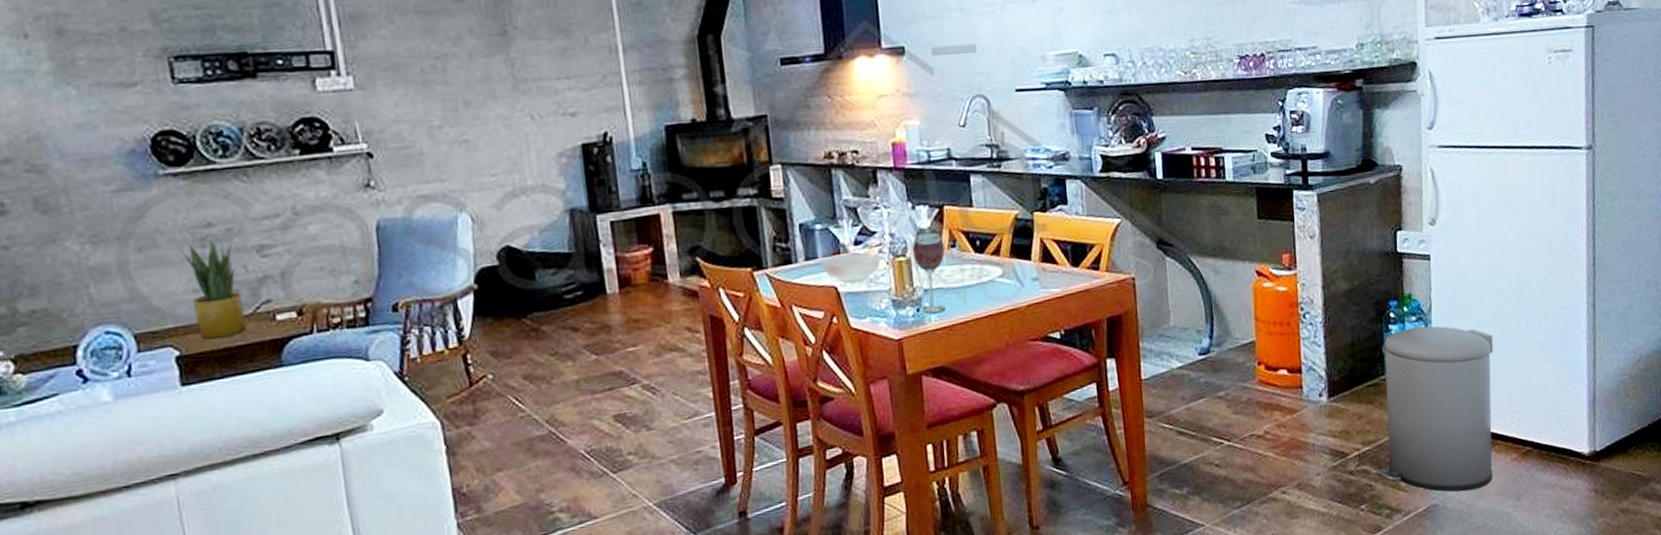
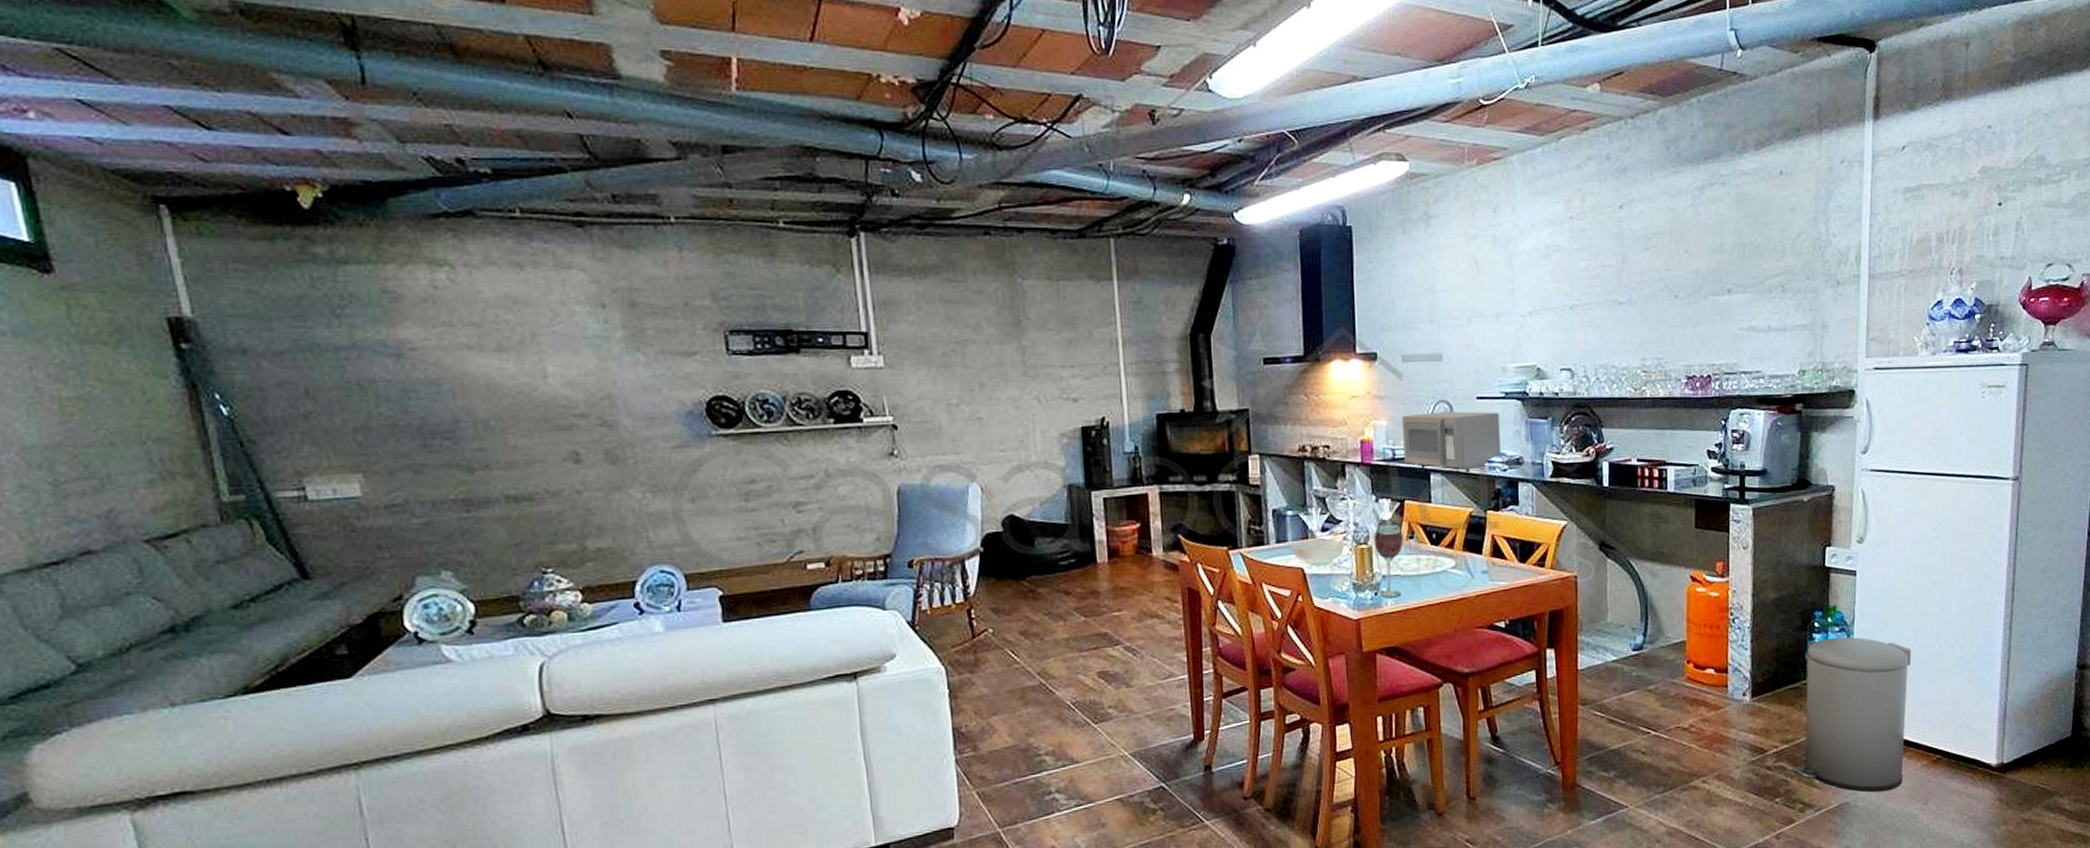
planter: present [181,239,246,340] -> none [728,495,781,583]
microwave: none [935,104,1045,173] -> present [1401,411,1501,473]

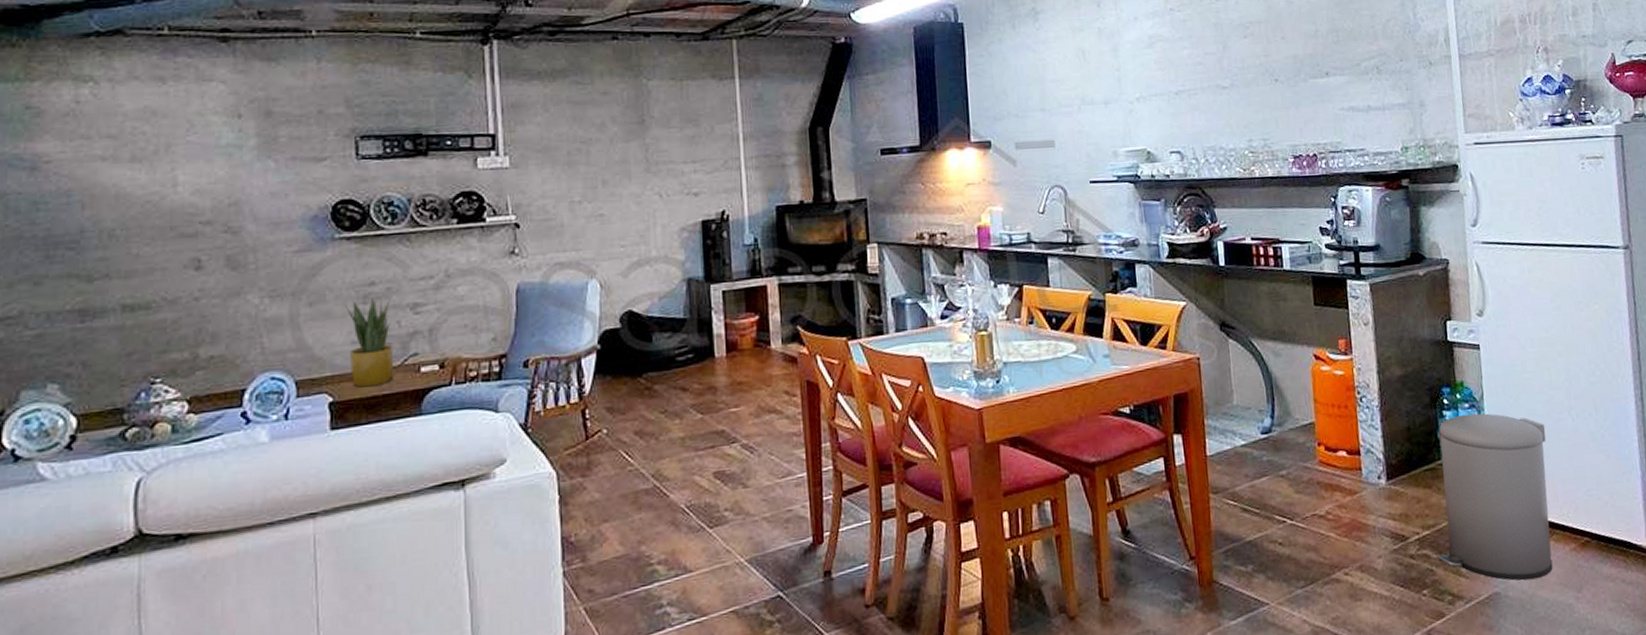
planter: none [728,495,781,583] -> present [345,297,394,388]
bowl: present [1291,539,1345,566] -> none [911,327,965,355]
wineglass: present [1373,520,1404,597] -> none [993,305,1024,385]
microwave: present [1401,411,1501,473] -> none [1017,195,1116,256]

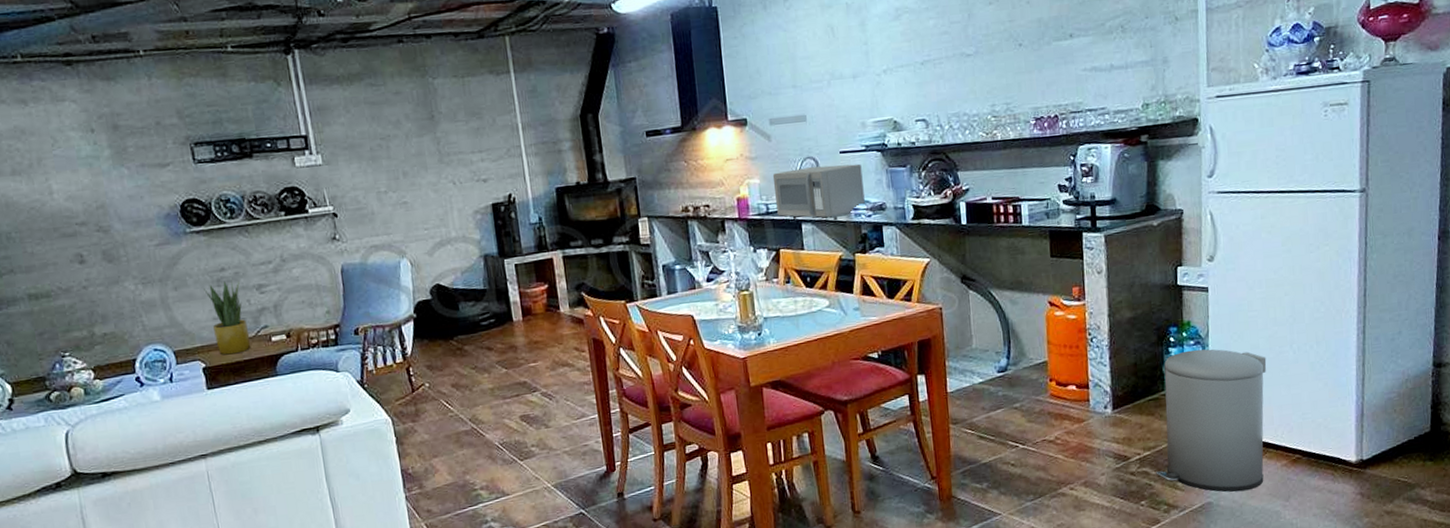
microwave: none [1017,195,1116,256] -> present [772,164,865,221]

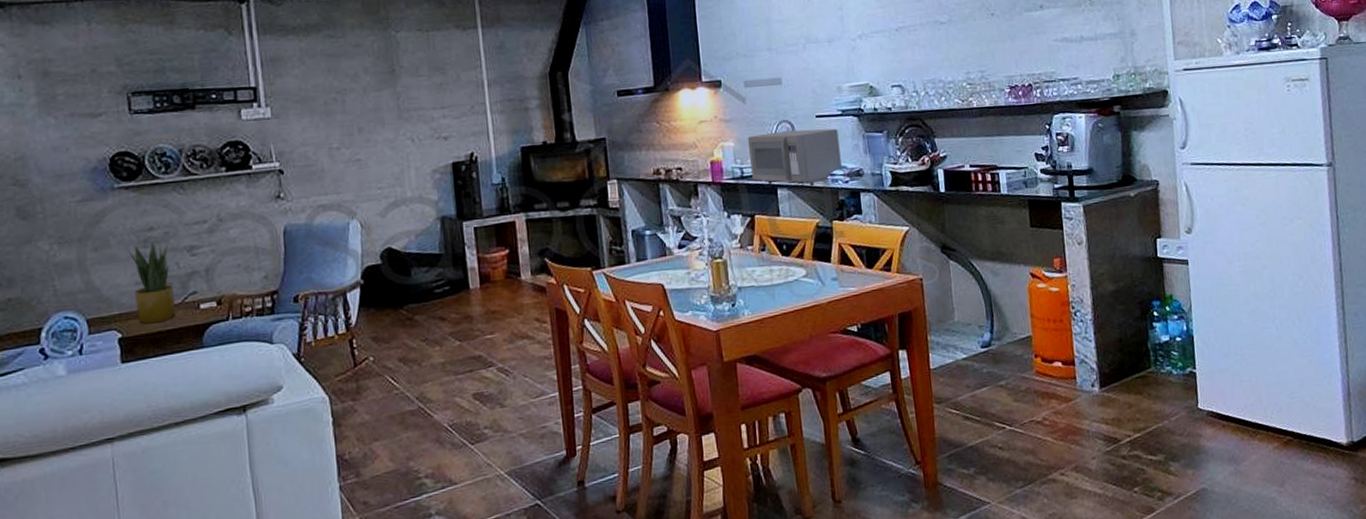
pedal bin: present [1156,349,1267,492] -> none [1147,324,1257,477]

